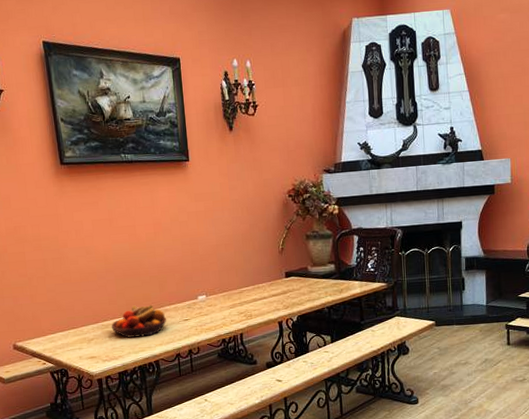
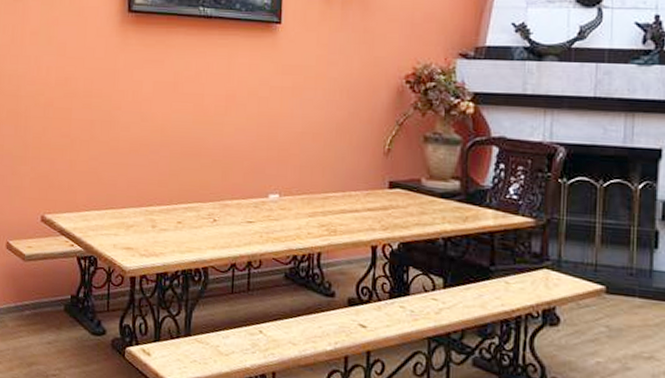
fruit bowl: present [112,305,166,338] -> none [157,192,225,235]

